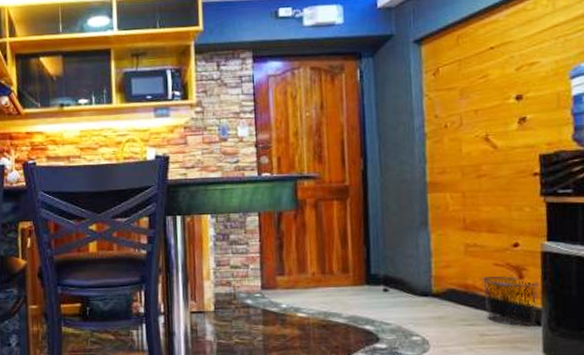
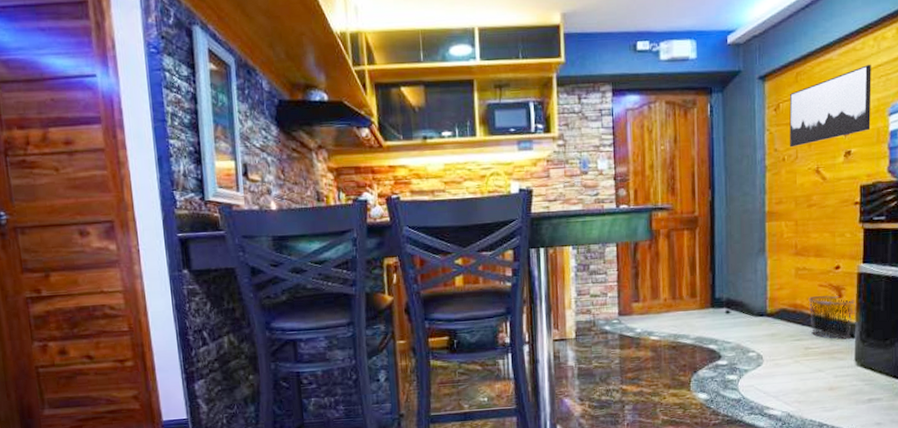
wall art: none [450,24,549,114] -> present [789,64,871,148]

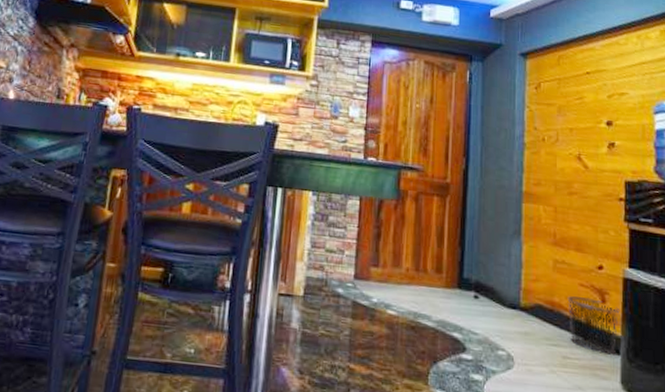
wall art: present [789,64,871,148] -> none [551,59,636,129]

